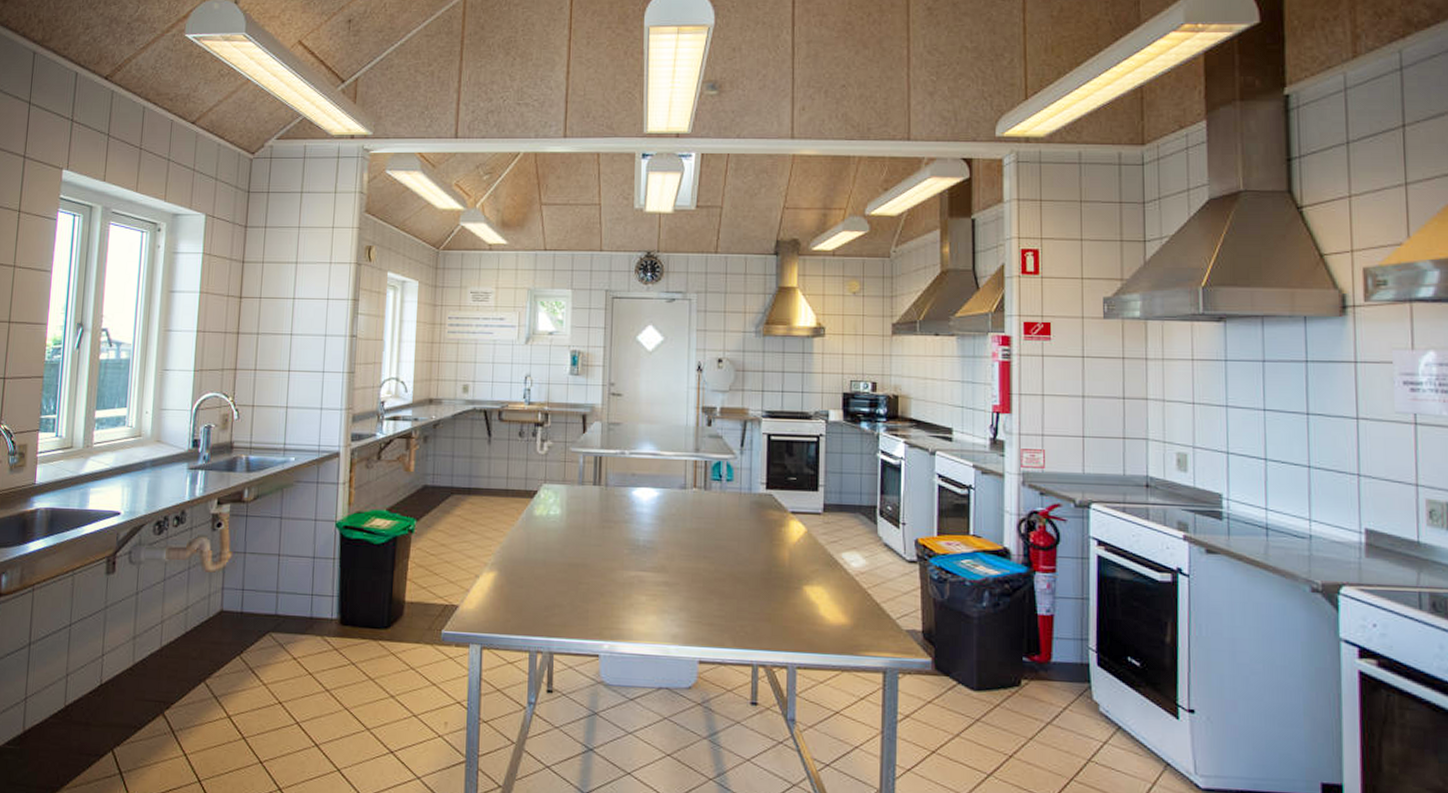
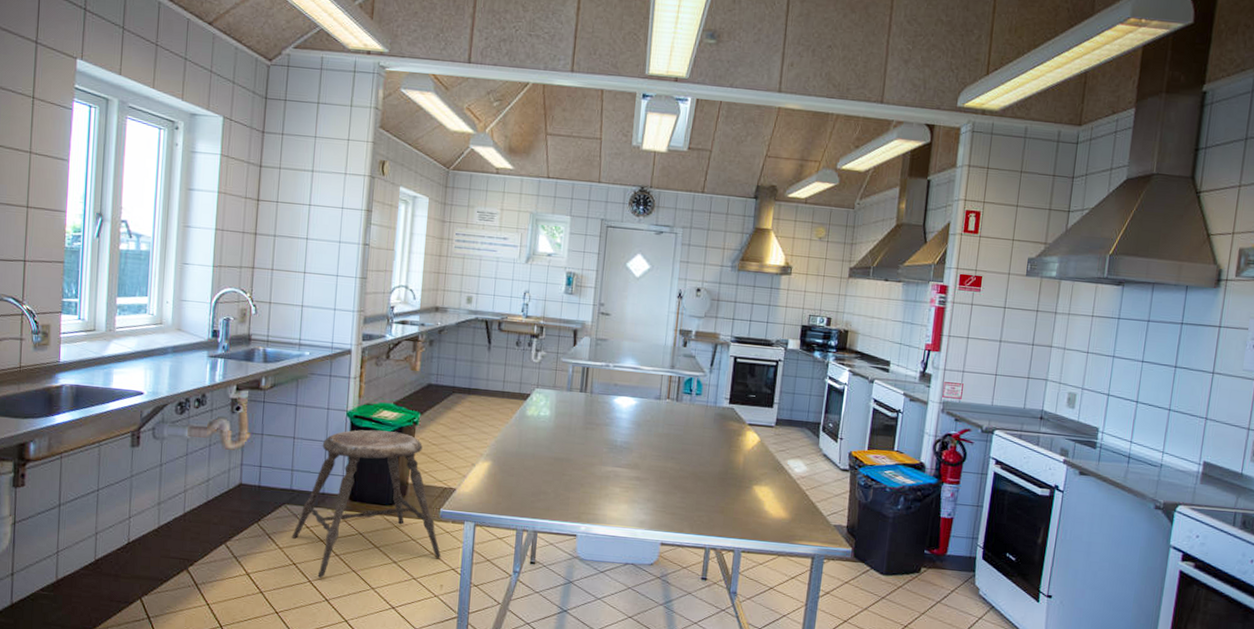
stool: none [277,541,445,718] -> present [291,430,442,578]

